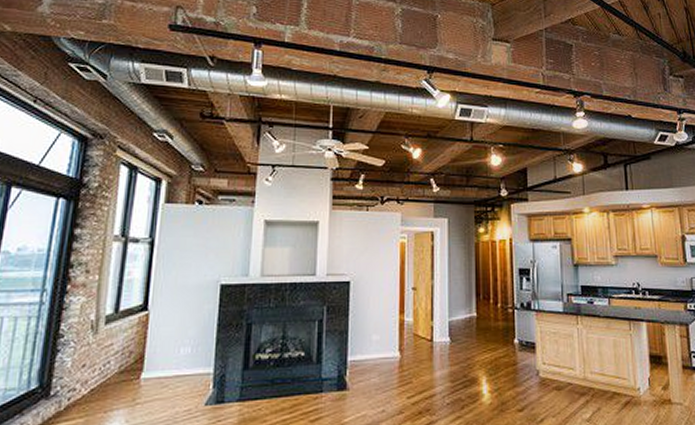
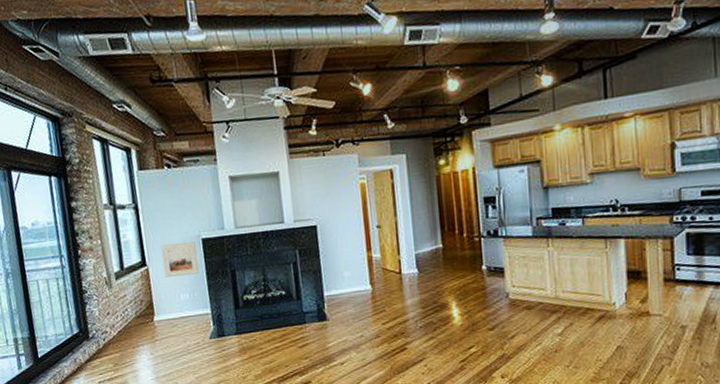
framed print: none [167,287,212,327] -> present [161,242,200,278]

